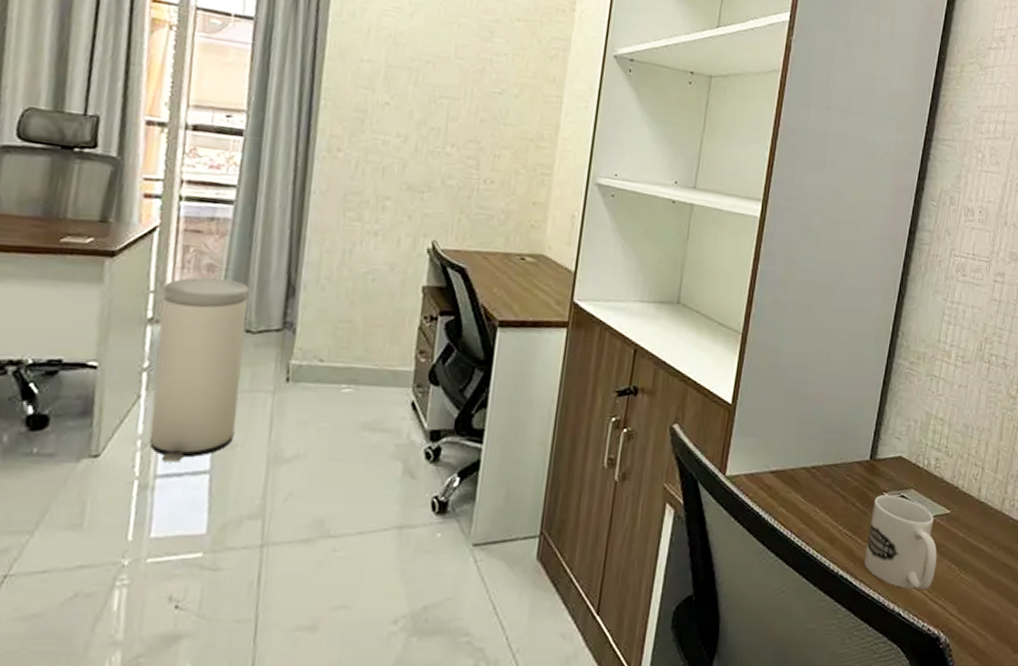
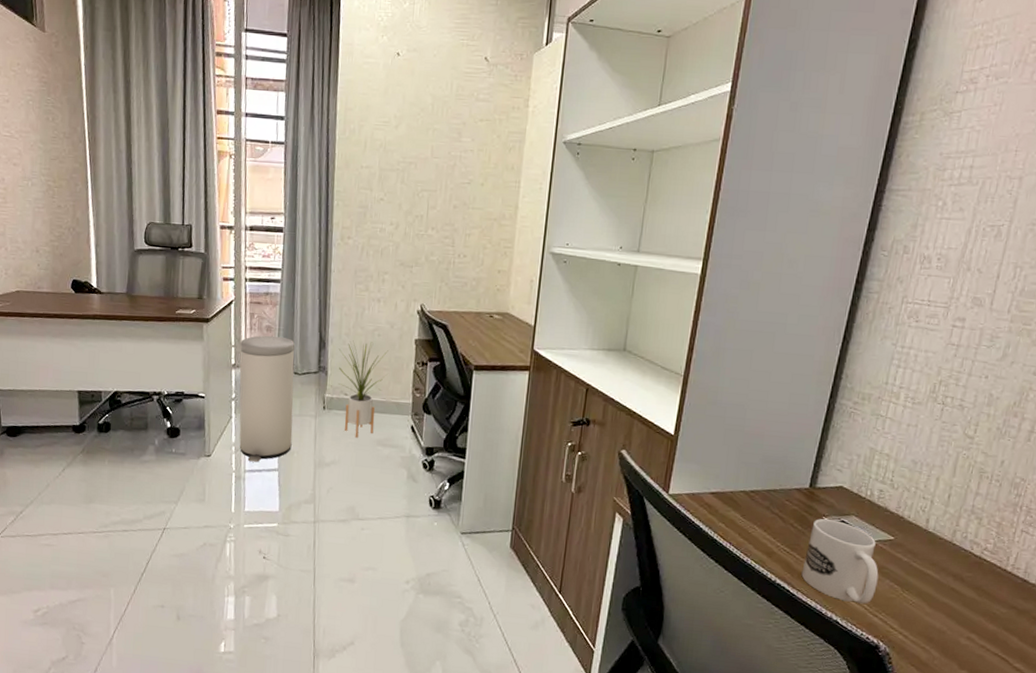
house plant: none [310,286,385,421] -> present [338,340,388,438]

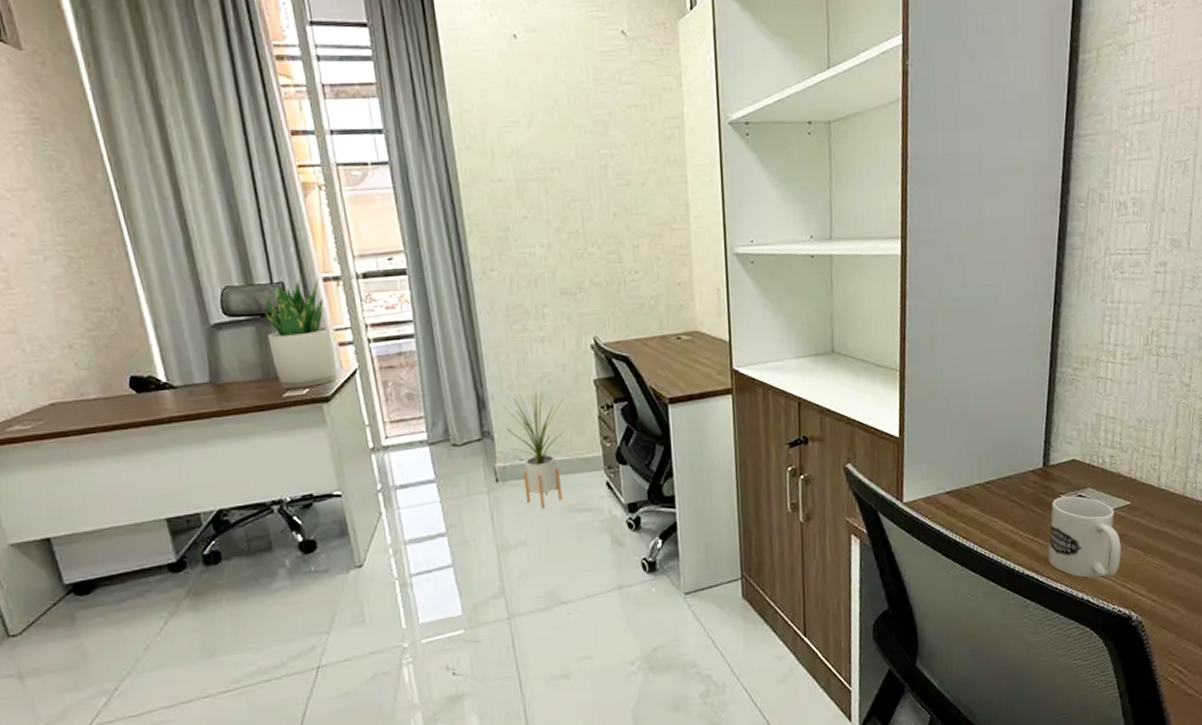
planter: none [172,222,219,309] -> present [261,276,336,389]
pedal bin: present [239,335,295,463] -> none [375,403,465,563]

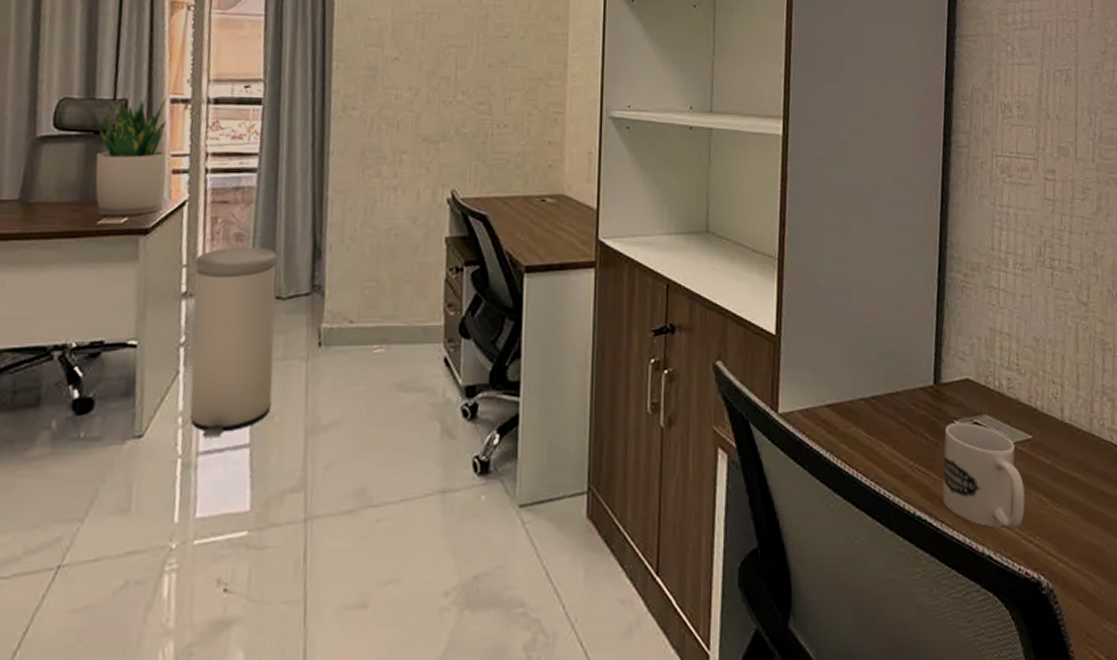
pedal bin: none [375,403,465,563] -> present [189,246,277,438]
house plant: present [502,391,564,509] -> none [339,245,410,383]

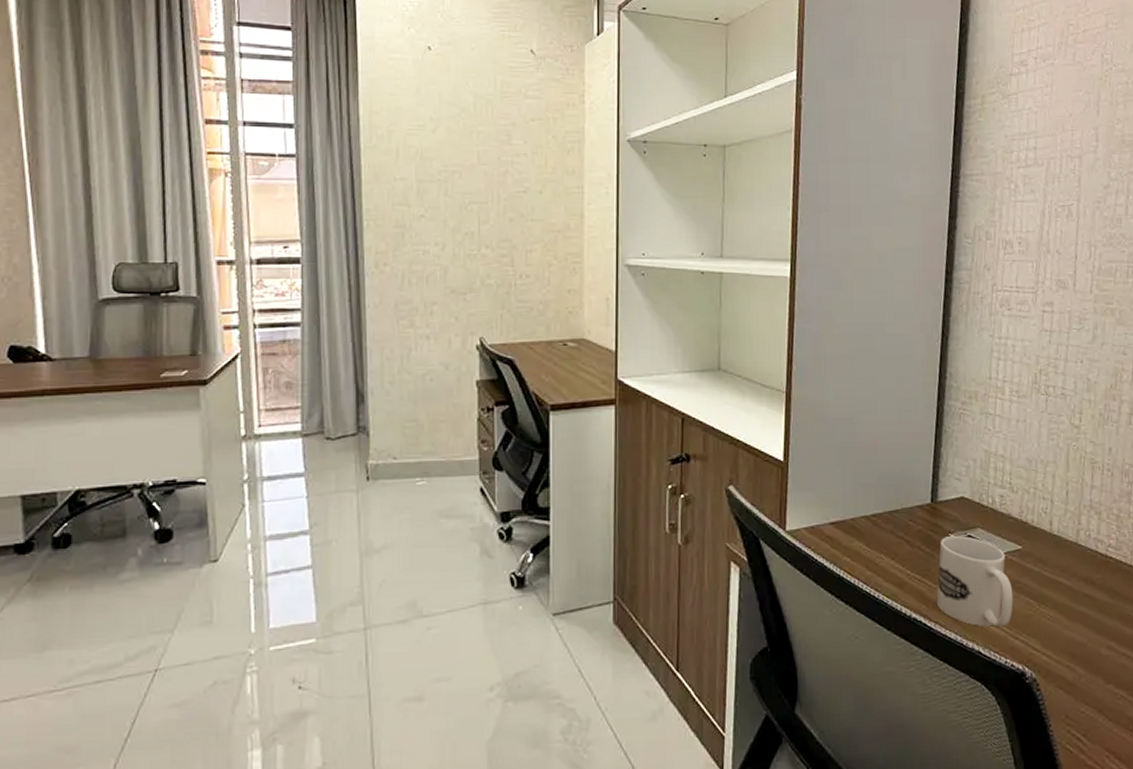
planter: present [95,95,167,217] -> none [151,258,218,370]
pedal bin: present [189,246,277,438] -> none [250,393,328,561]

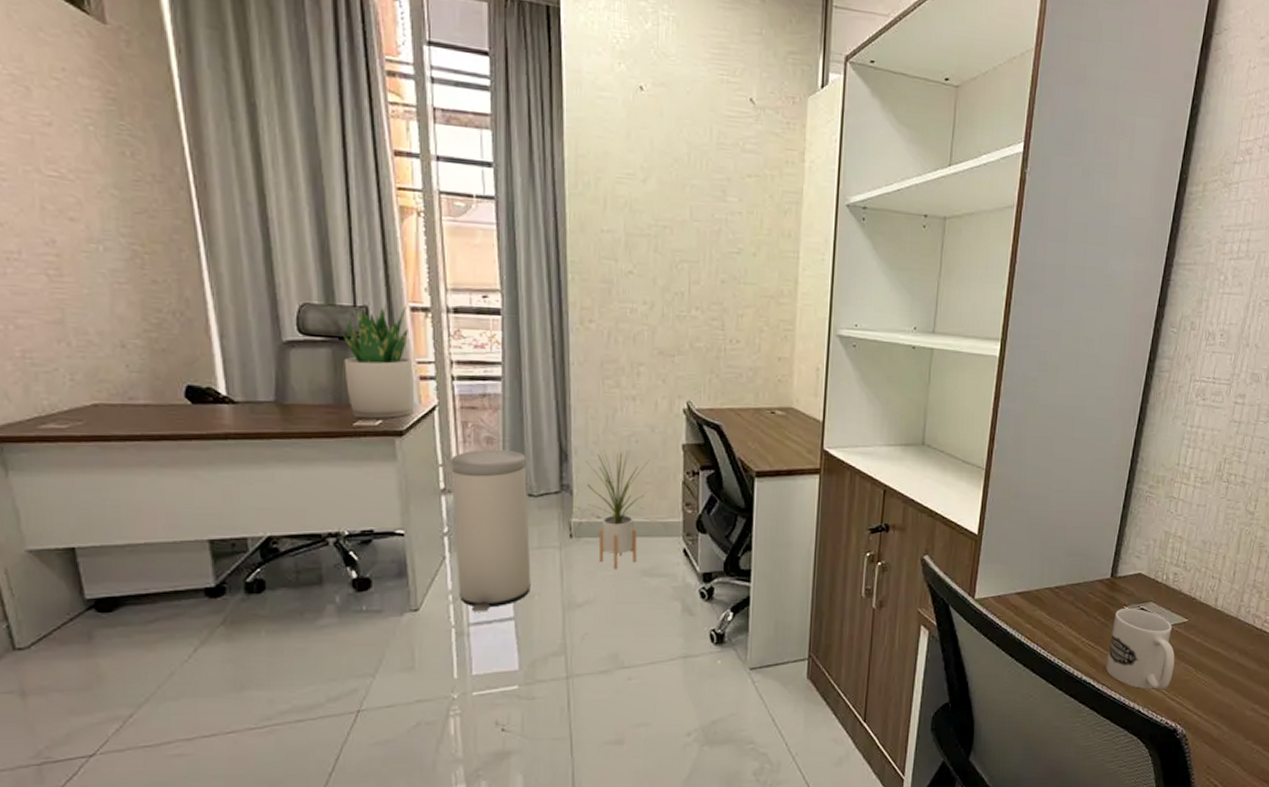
planter: none [151,258,218,370] -> present [340,303,413,419]
pedal bin: none [250,393,328,561] -> present [449,449,531,612]
house plant: none [381,389,444,511] -> present [585,449,650,569]

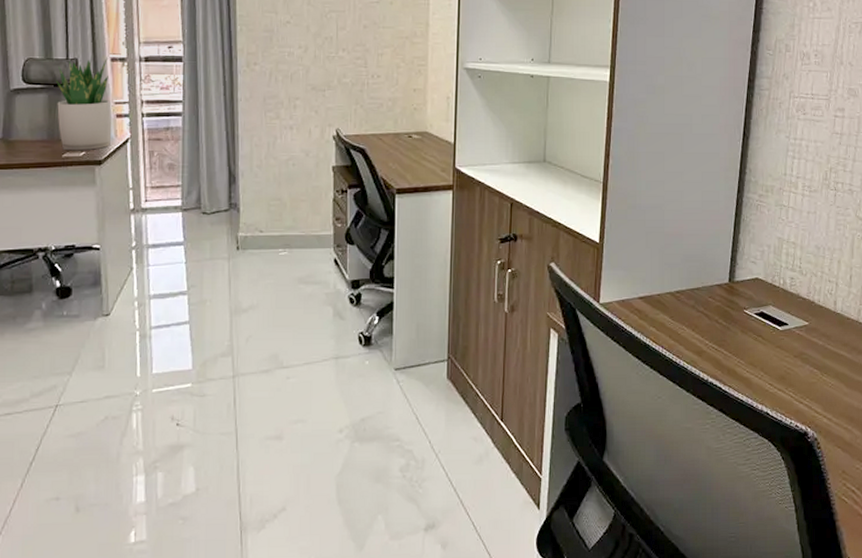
pedal bin: present [449,449,531,612] -> none [138,174,204,317]
house plant: present [585,449,650,569] -> none [250,172,305,277]
mug: present [1105,607,1175,690] -> none [731,311,799,393]

